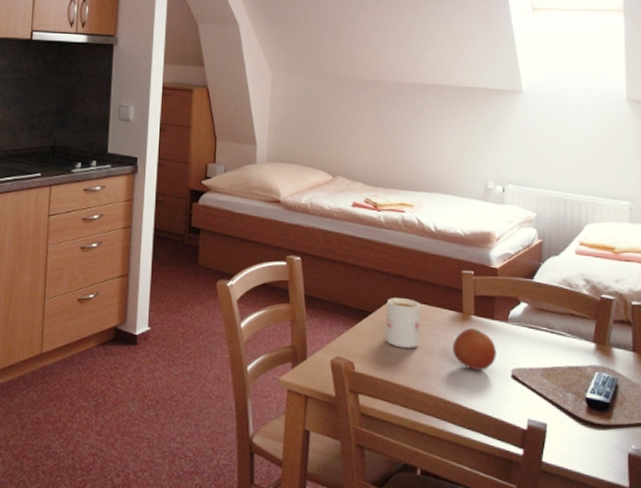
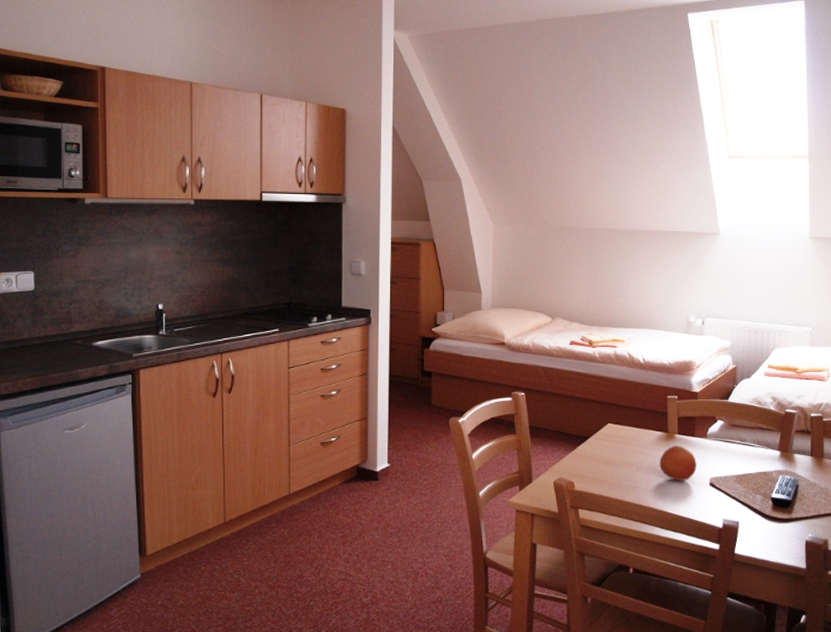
mug: present [386,298,421,348] -> none [602,423,632,467]

